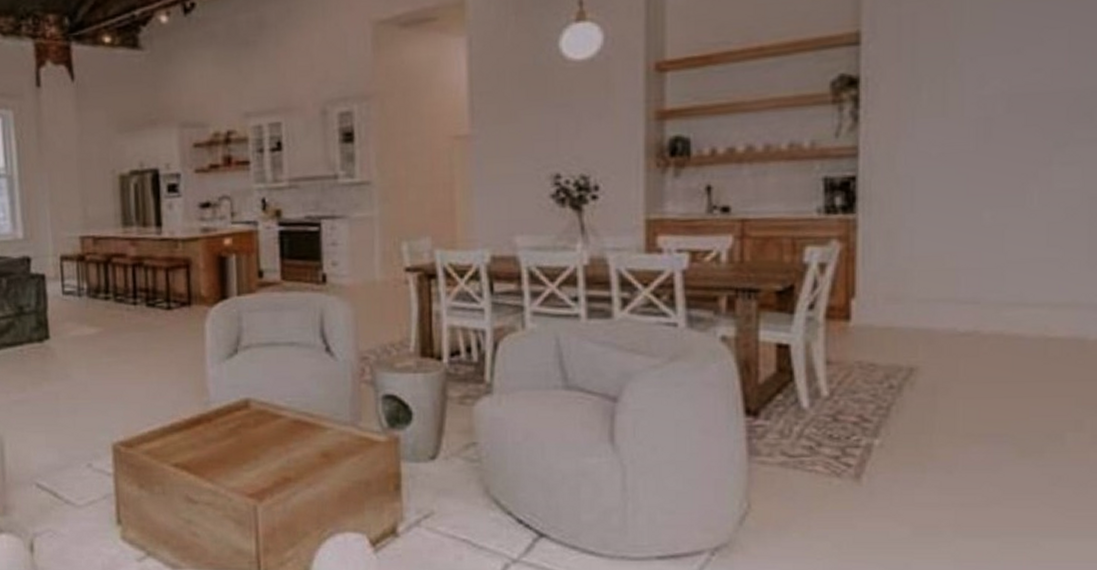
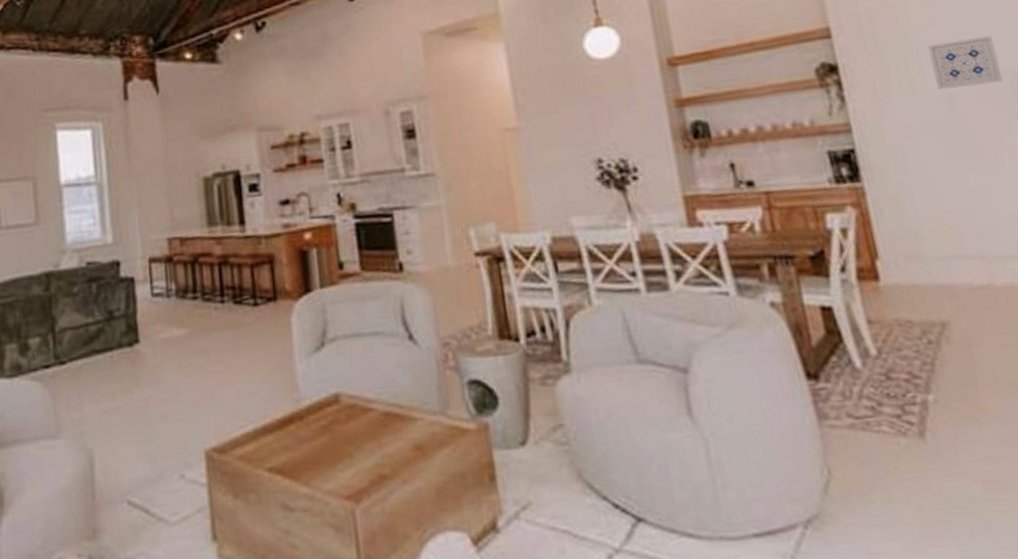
wall art: none [974,48,1061,113] -> present [928,35,1003,90]

